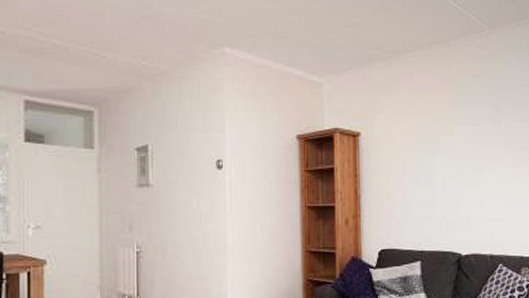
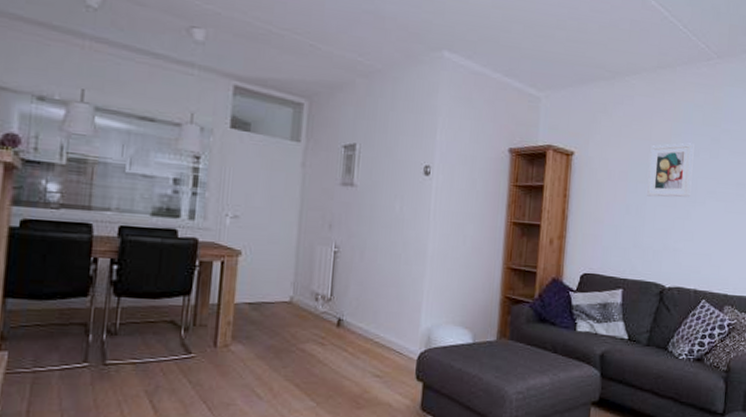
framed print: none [434,113,477,169] -> present [647,143,695,198]

